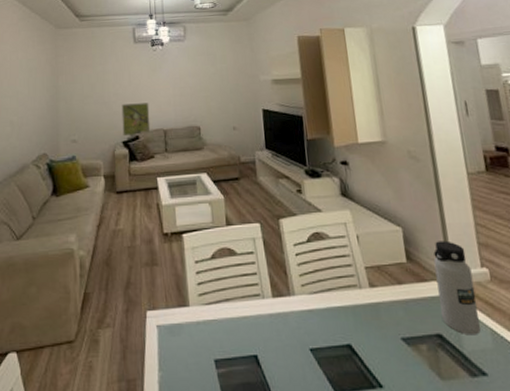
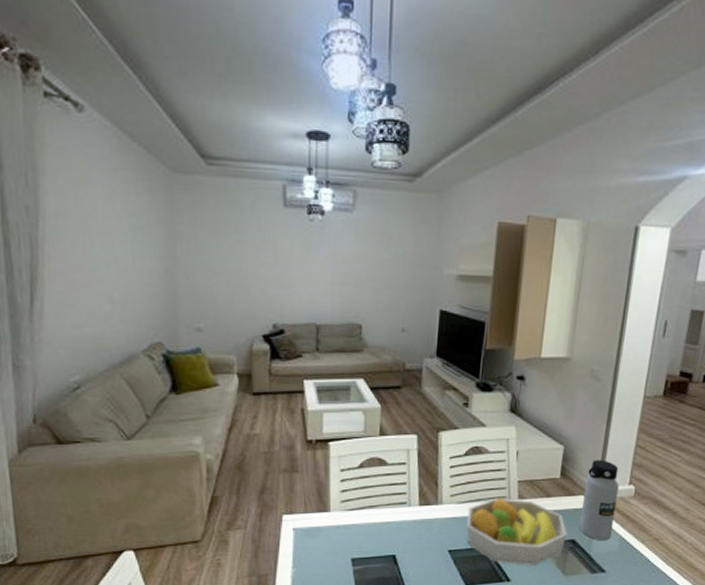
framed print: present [121,103,151,137] -> none [263,288,300,329]
fruit bowl: none [321,286,432,368] -> present [466,498,567,566]

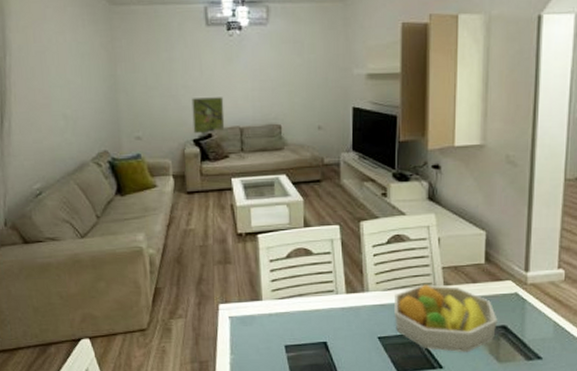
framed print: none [263,288,300,329] -> present [191,97,225,134]
water bottle: present [579,460,619,541] -> none [509,244,548,327]

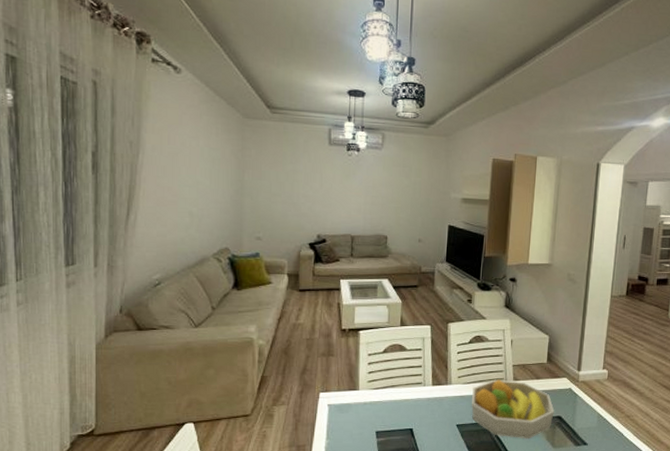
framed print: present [191,97,225,134] -> none [309,207,339,239]

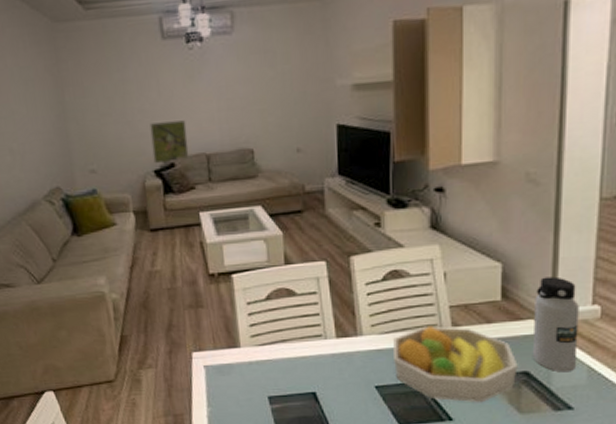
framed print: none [309,207,339,239] -> present [149,120,190,164]
water bottle: none [564,348,595,418] -> present [532,276,579,373]

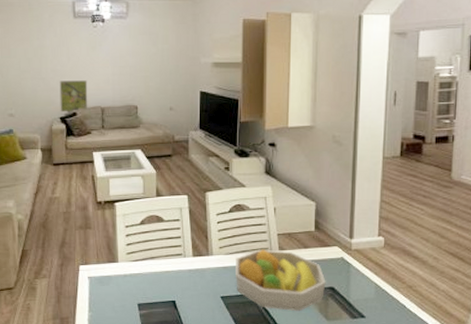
water bottle: present [532,276,579,373] -> none [336,214,369,288]

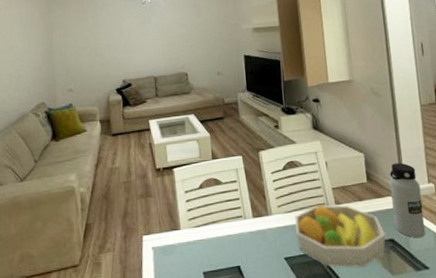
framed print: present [59,80,88,113] -> none [114,52,142,84]
water bottle: none [336,214,369,288] -> present [389,162,425,238]

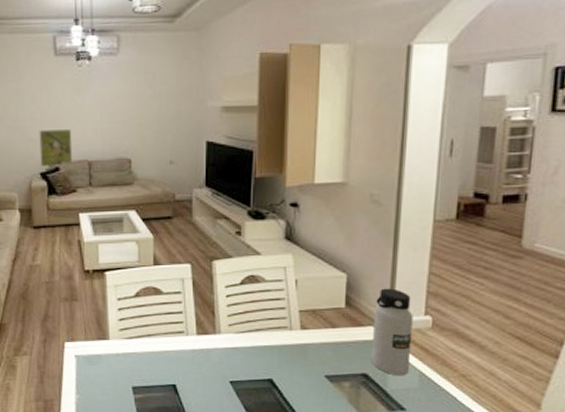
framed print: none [114,52,142,84] -> present [39,129,73,167]
fruit bowl: present [295,205,386,268] -> none [248,328,358,401]

